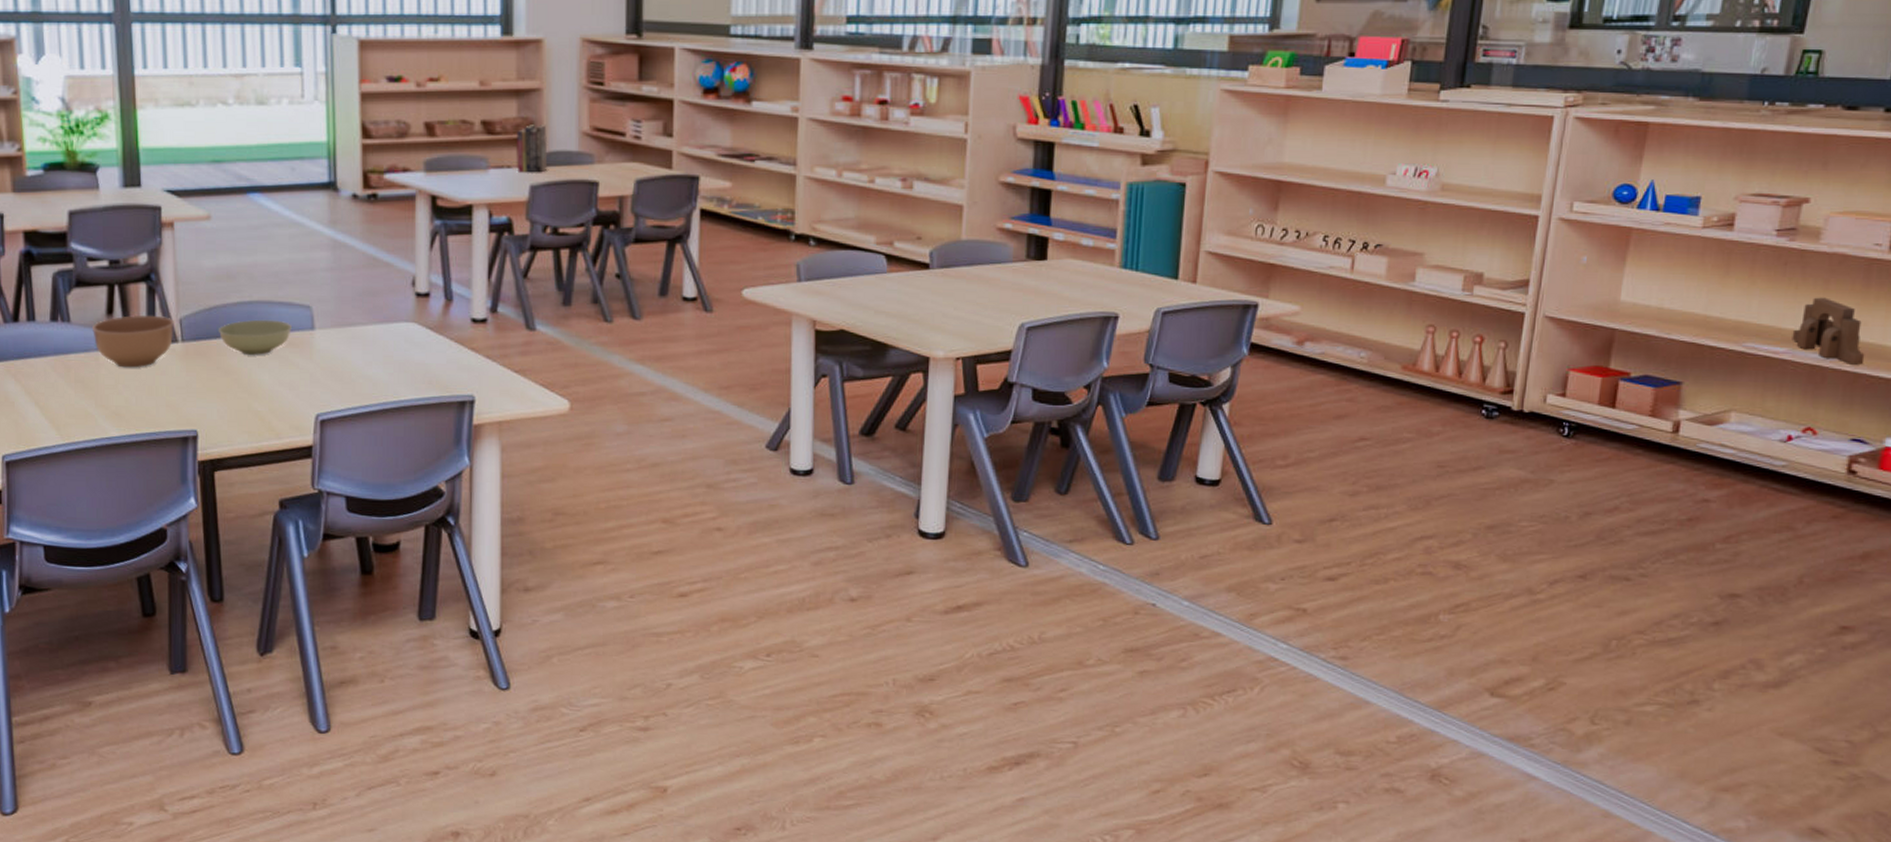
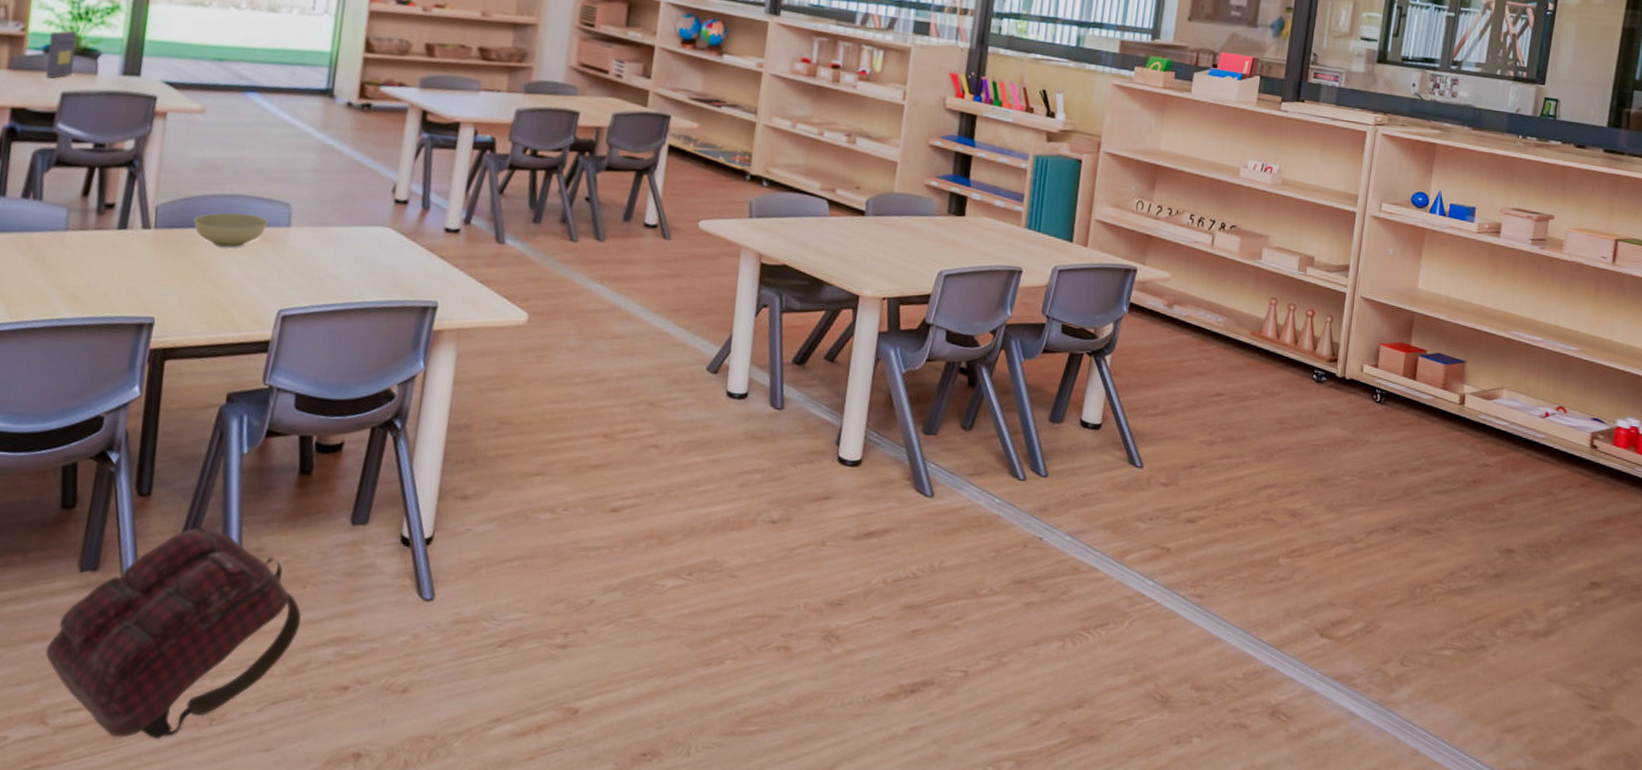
book: none [47,147,75,197] -> present [46,31,77,78]
bowl: present [93,315,174,368] -> none [63,198,150,251]
backpack: none [153,629,384,822] -> present [45,527,302,739]
books: present [516,125,548,174] -> none [506,55,538,100]
wooden toy: present [1792,297,1865,365] -> none [1545,297,1599,356]

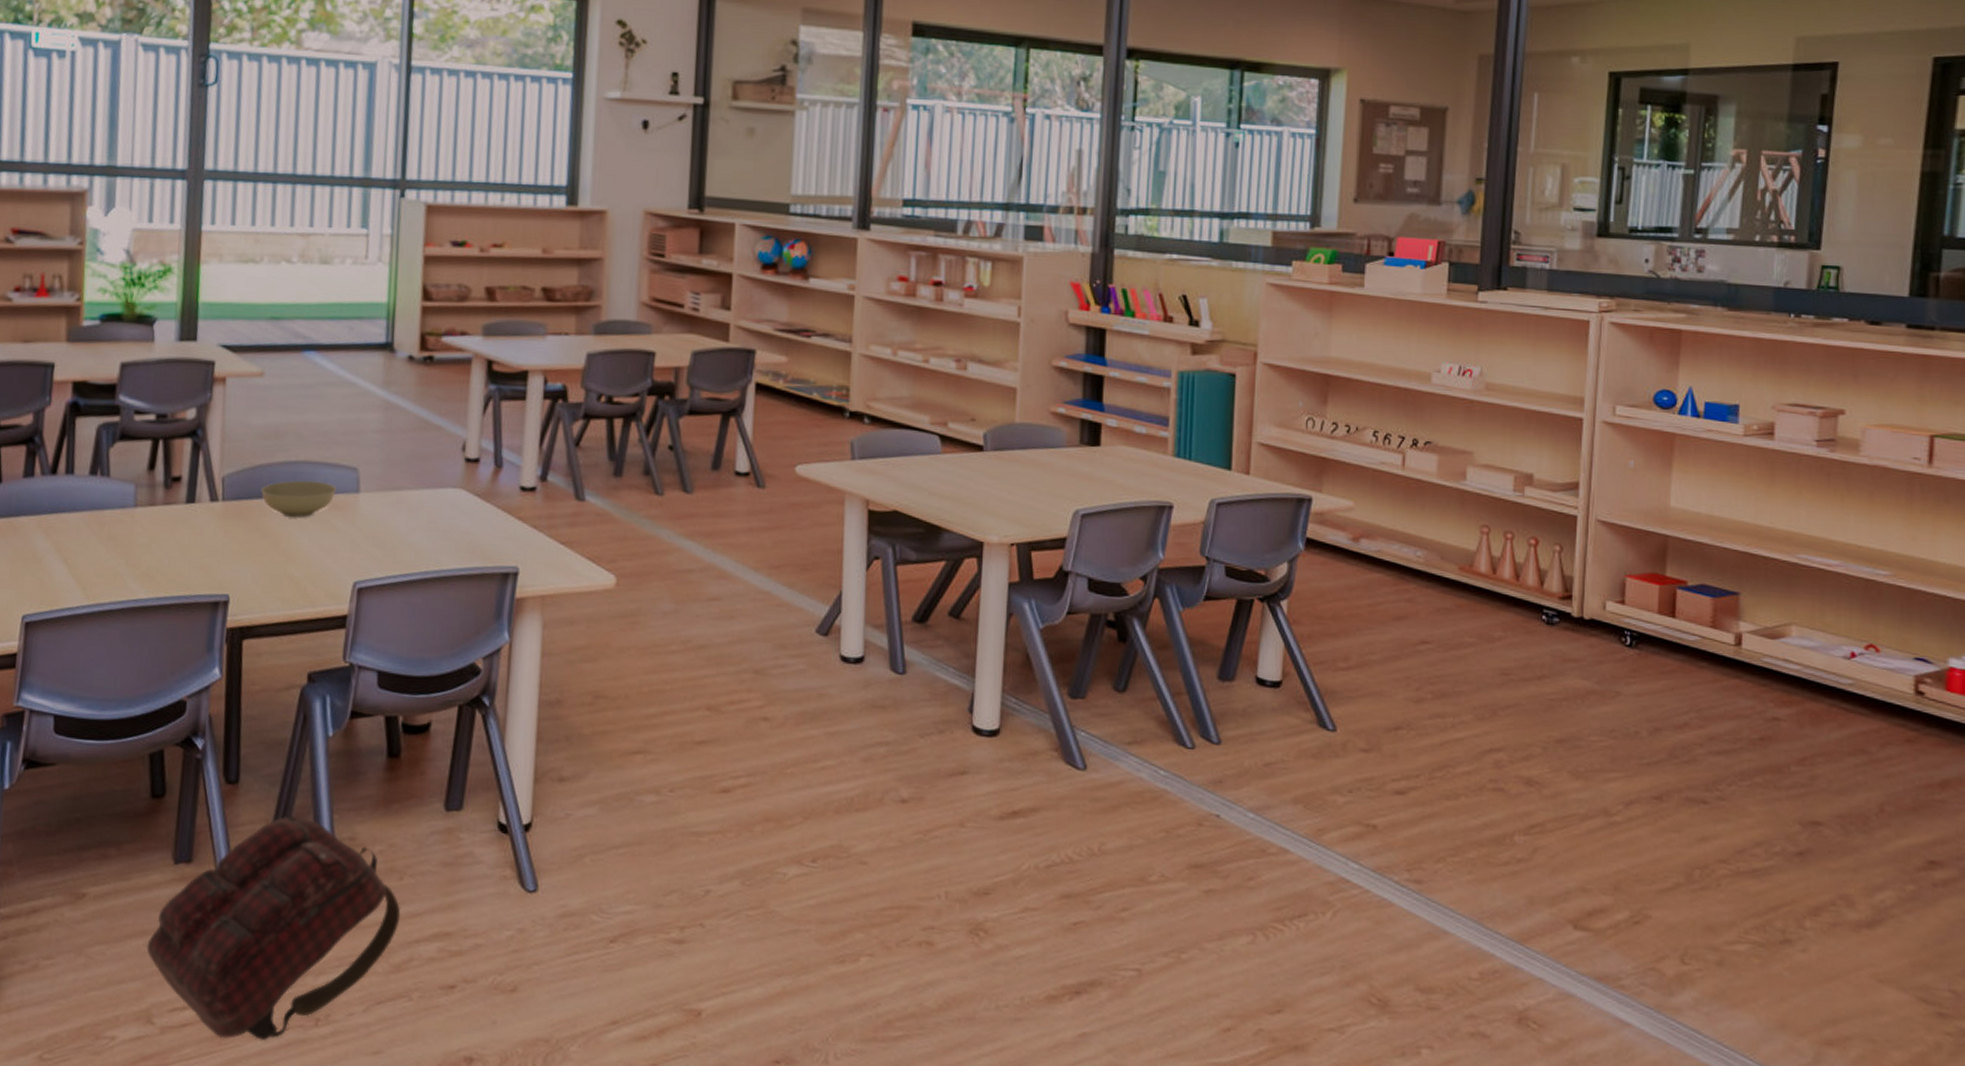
book: present [46,31,77,78] -> none [104,298,132,349]

